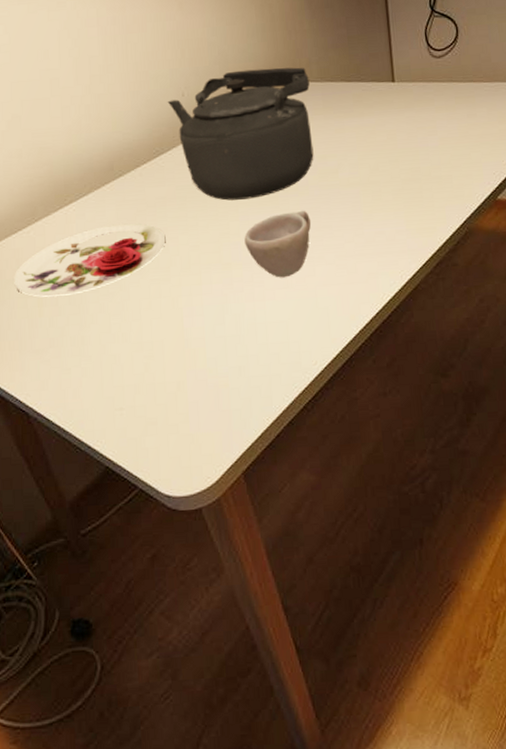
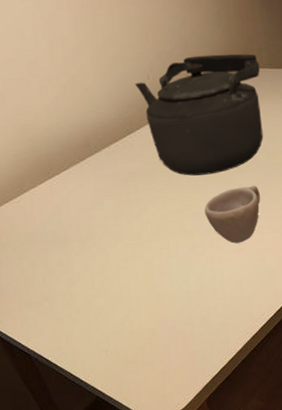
plate: present [14,222,166,297] -> none [9,194,138,259]

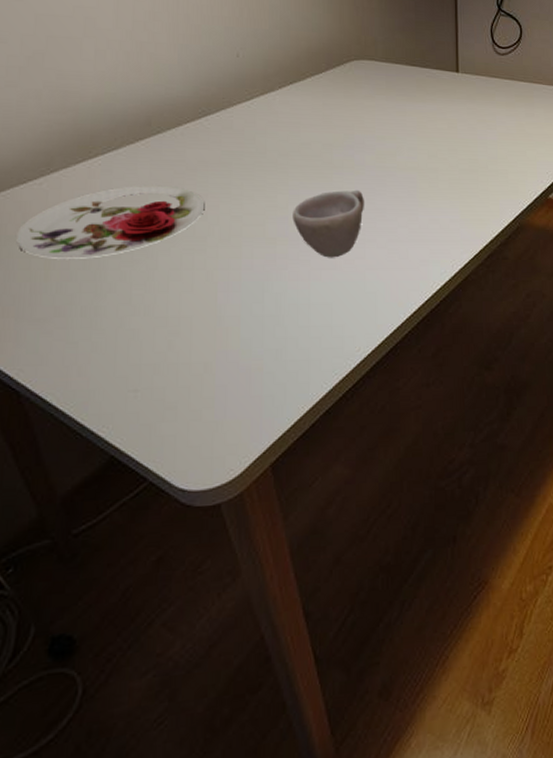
plate: none [9,194,138,259] -> present [16,185,205,259]
kettle: present [134,54,263,176] -> none [219,38,374,173]

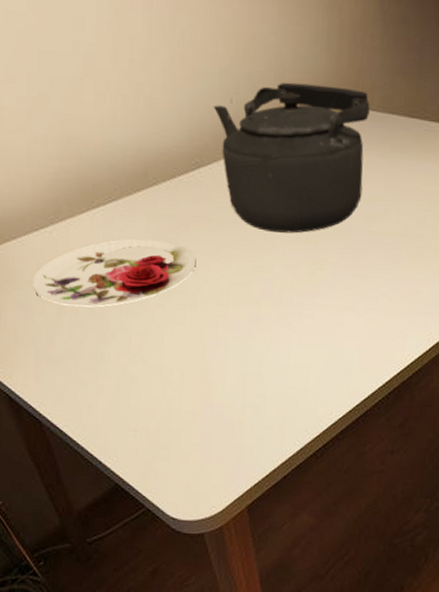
kettle: none [219,38,374,173] -> present [213,82,370,234]
cup: present [293,190,365,258] -> none [277,254,349,323]

